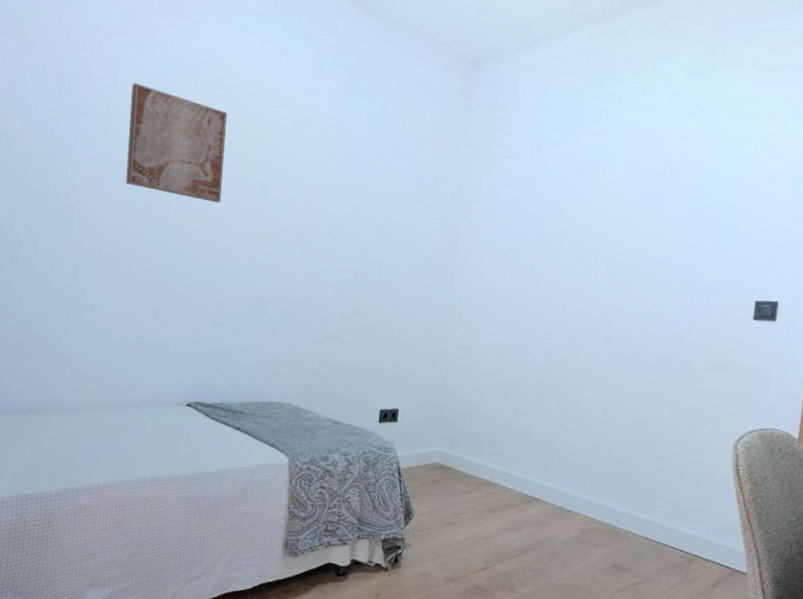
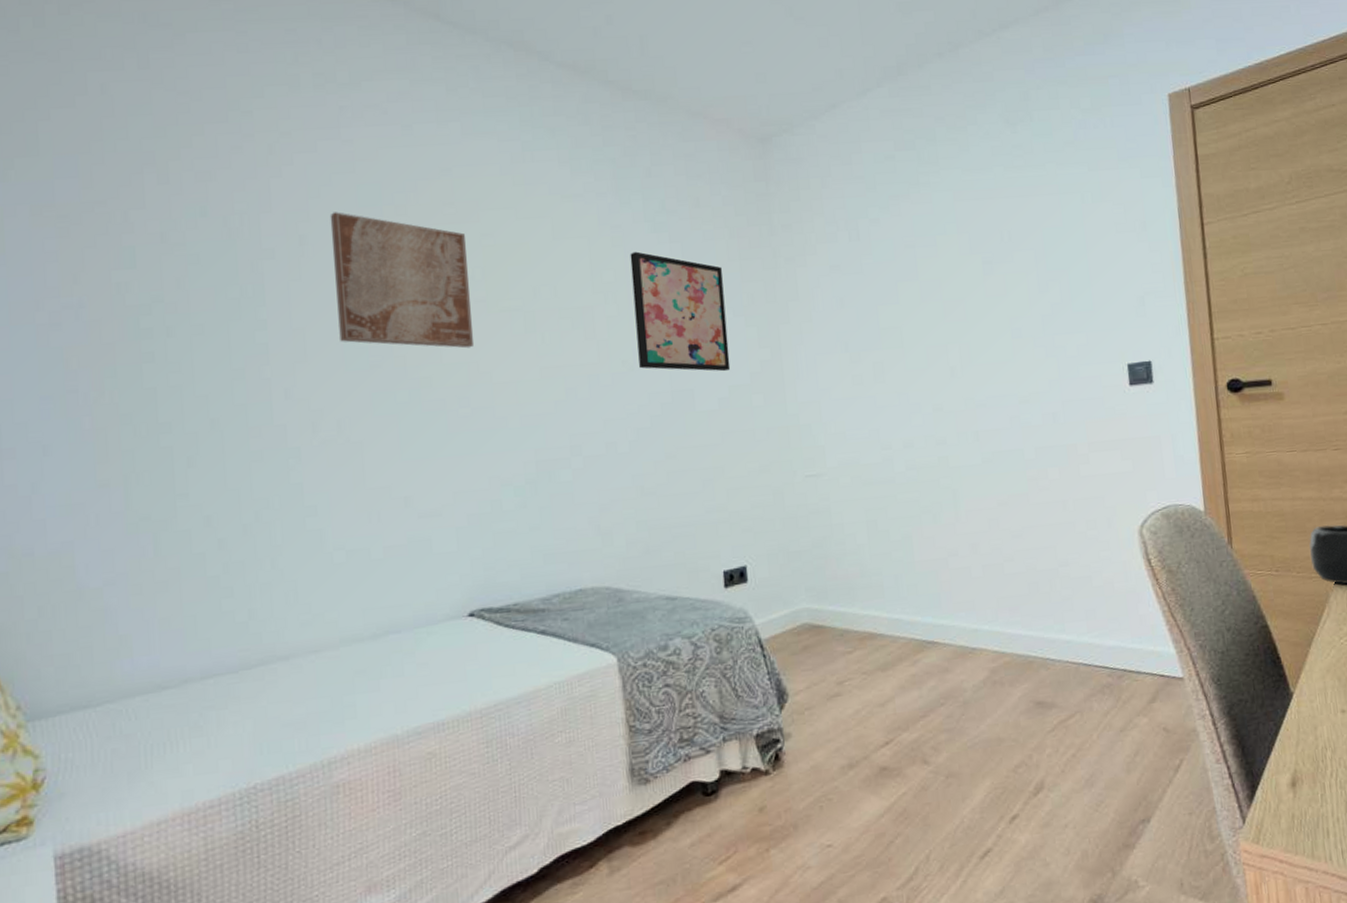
wall art: none [342,144,421,253] -> present [630,251,731,372]

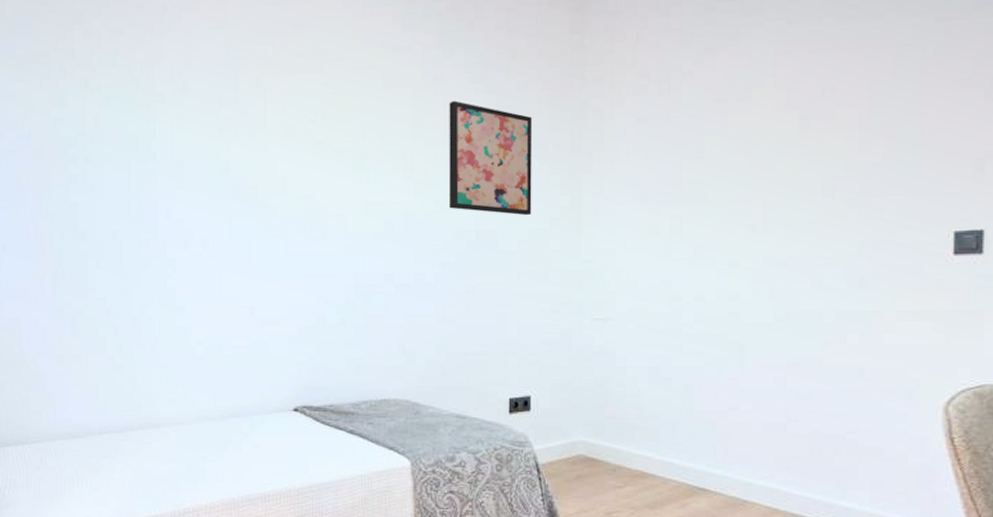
wall art: present [330,212,473,349] -> none [206,62,311,183]

